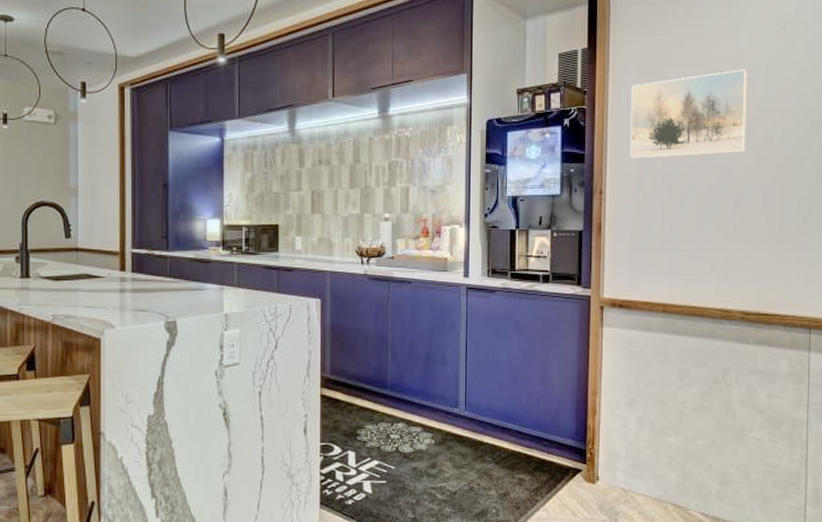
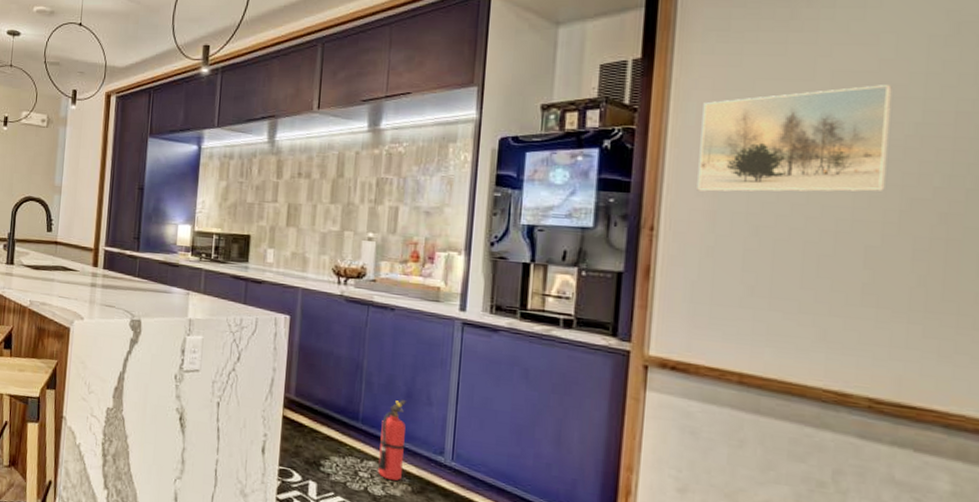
fire extinguisher: none [406,363,427,438] -> present [378,400,407,481]

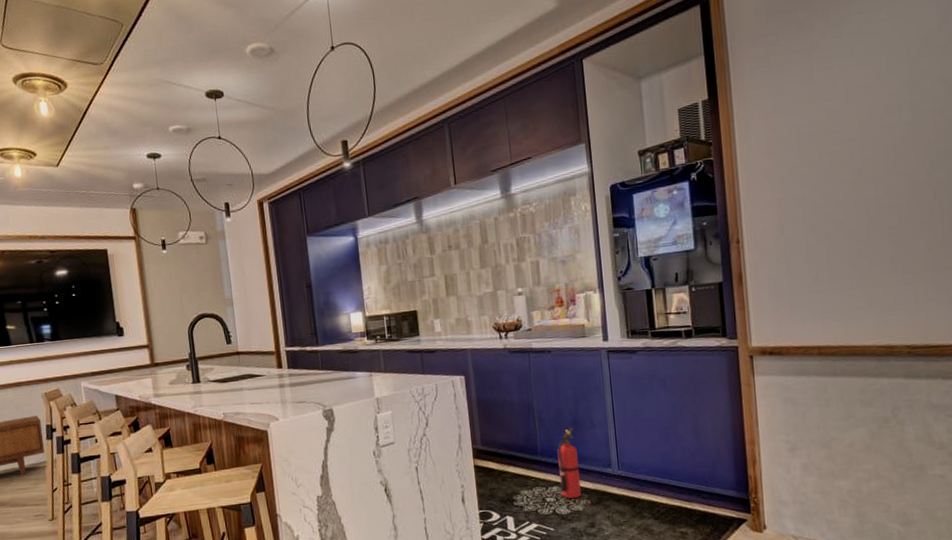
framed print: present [697,85,892,192] -> none [760,94,895,204]

